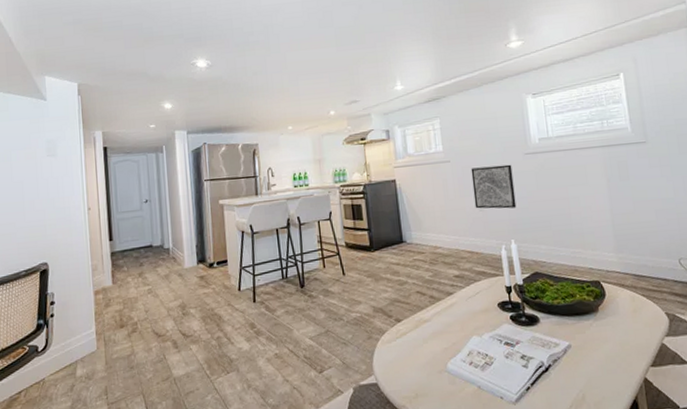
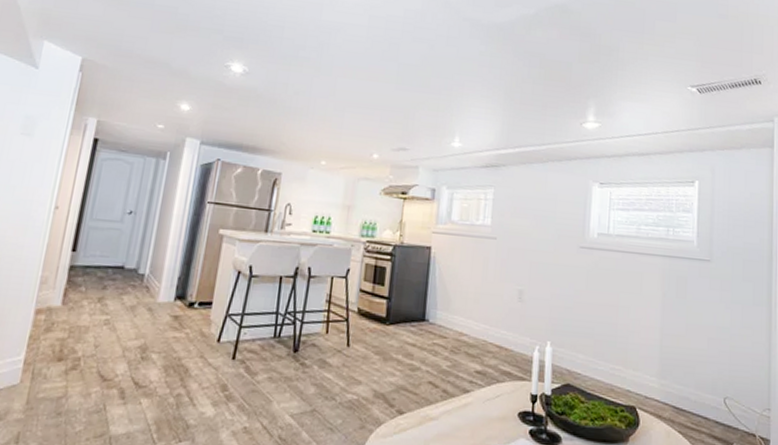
wall art: present [470,164,517,209] -> none [514,251,563,306]

